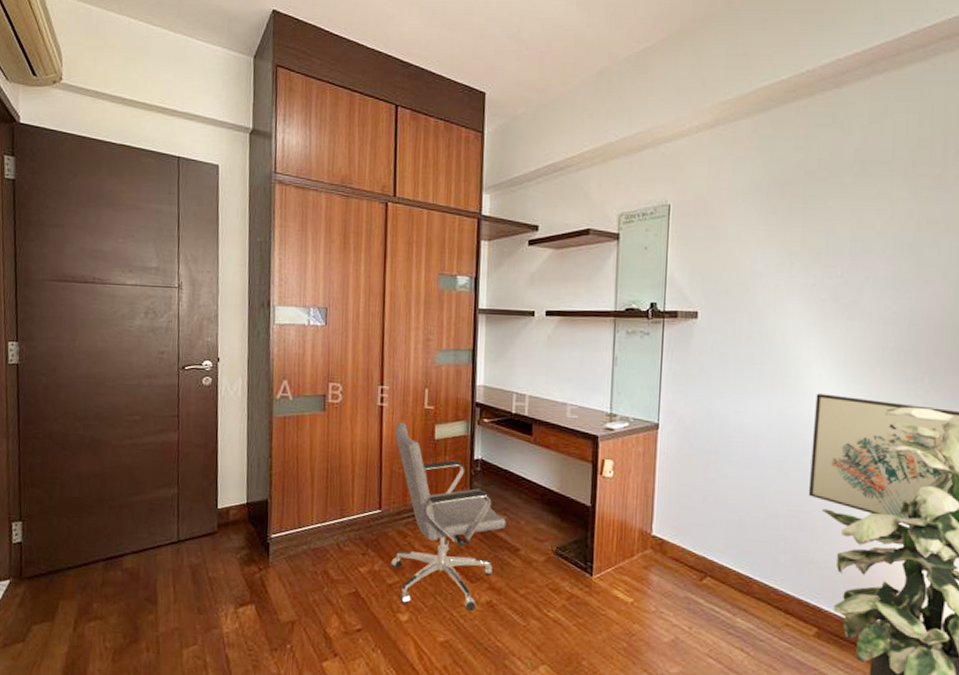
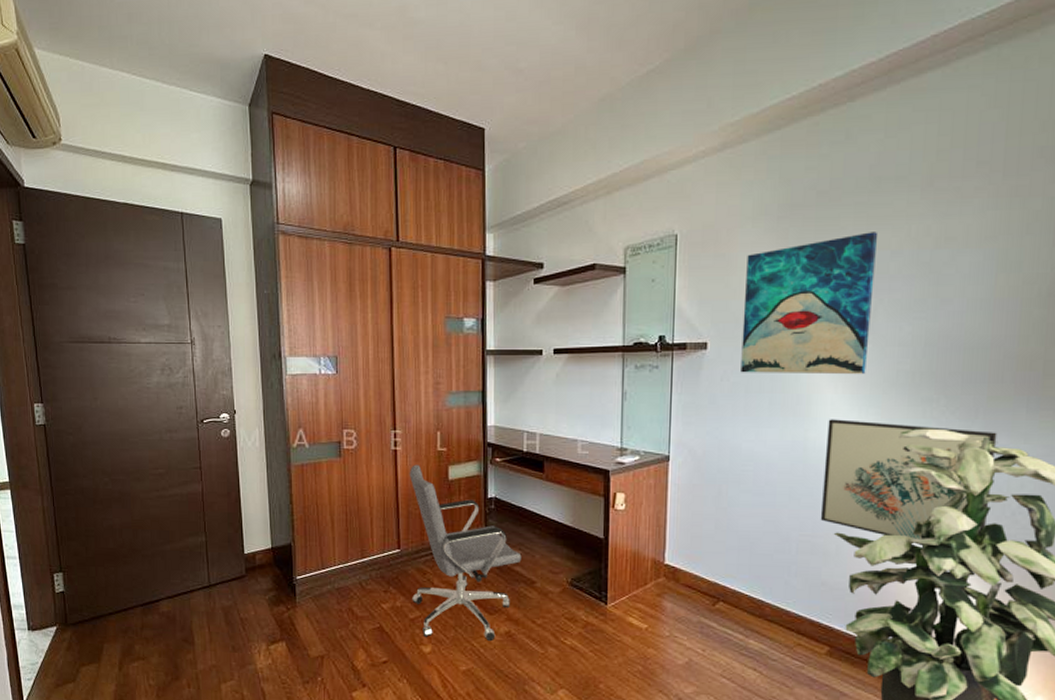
wall art: none [730,212,864,350] -> present [741,232,879,374]

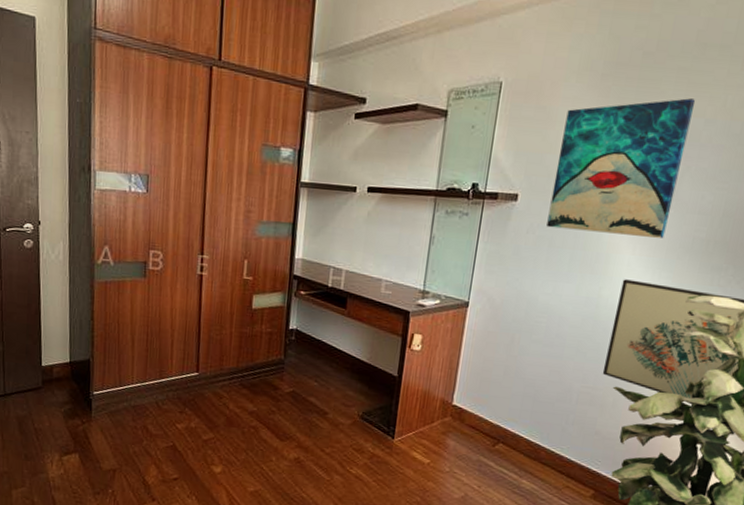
office chair: present [409,464,522,642] -> none [207,291,317,466]

